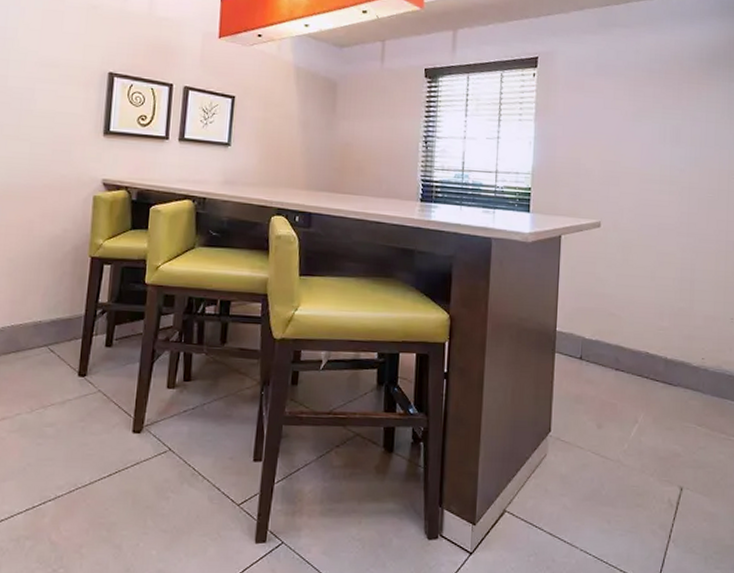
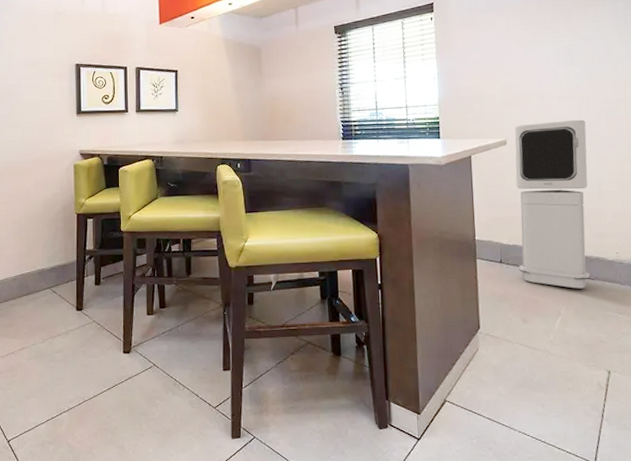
air purifier: none [599,206,685,395] -> present [514,119,590,289]

